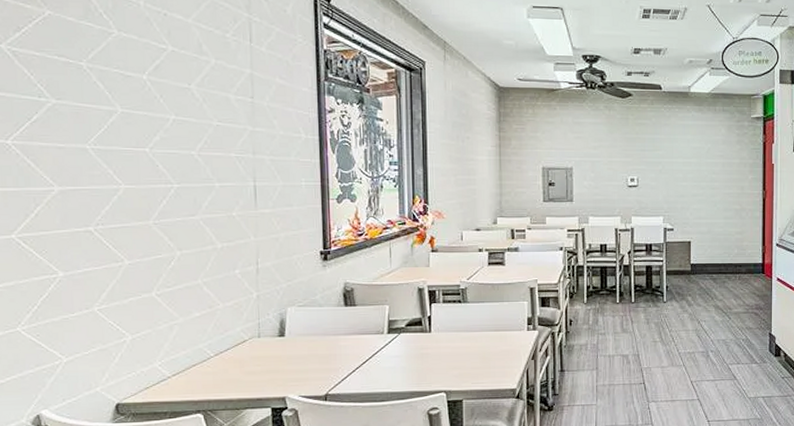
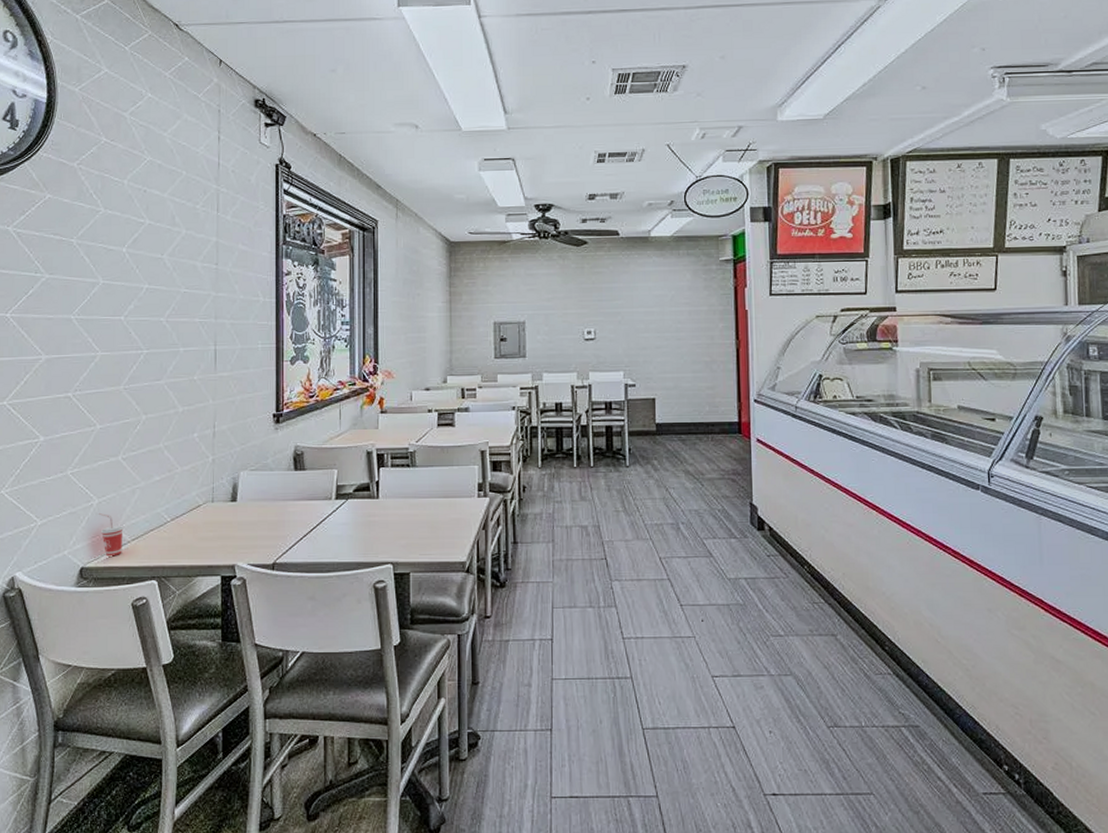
beverage cup: none [133,349,162,392] -> present [99,512,124,557]

